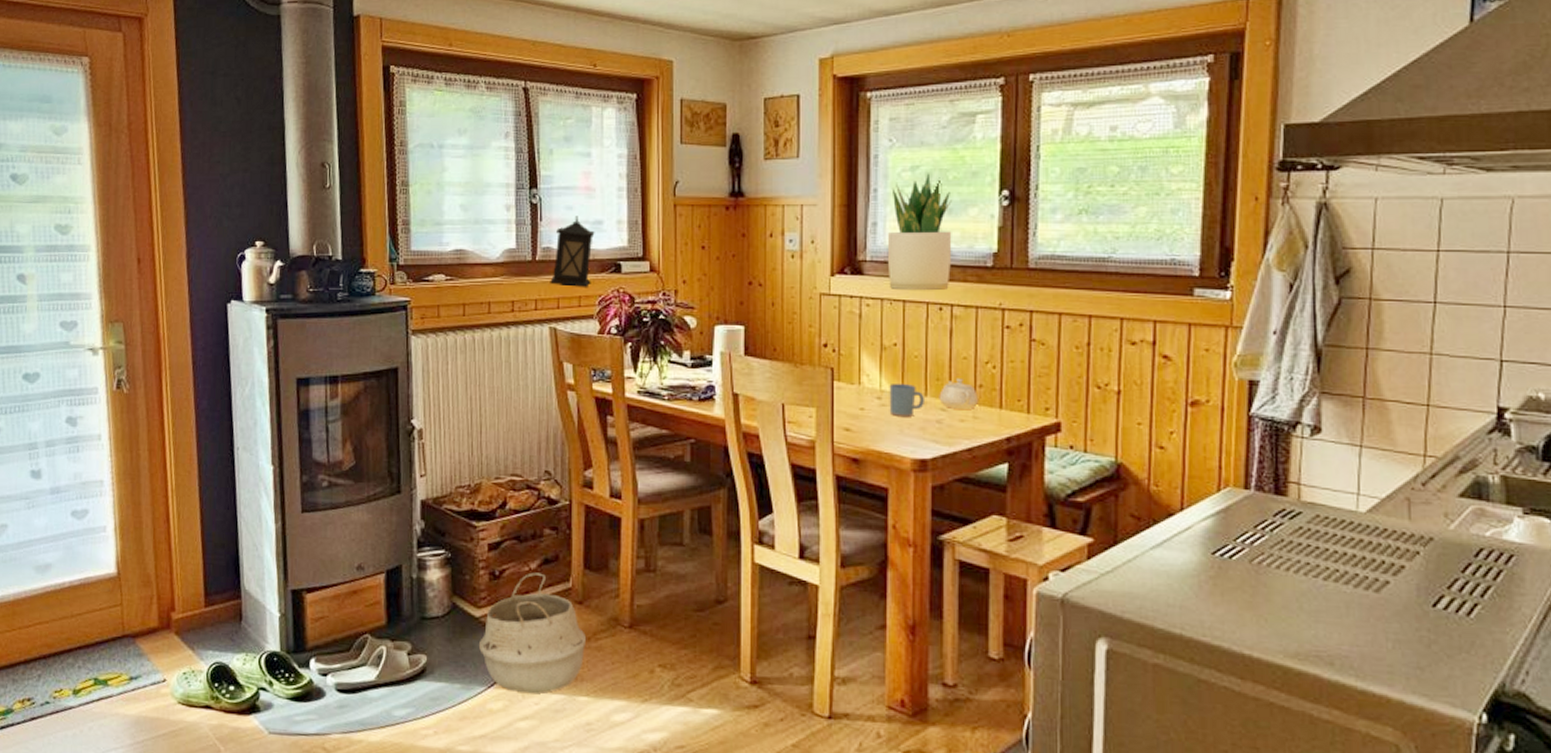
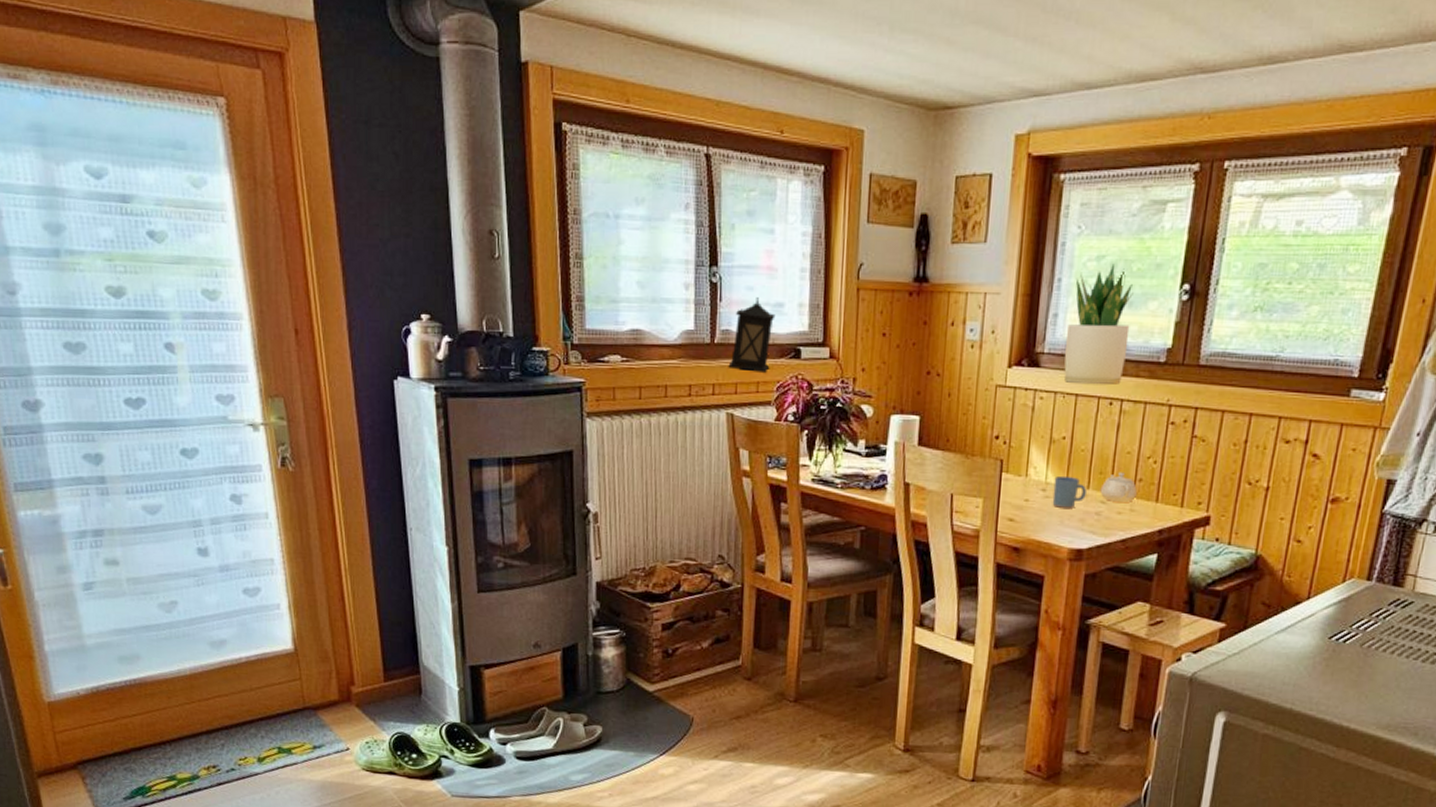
woven basket: present [478,572,587,693] -> none [651,651,754,760]

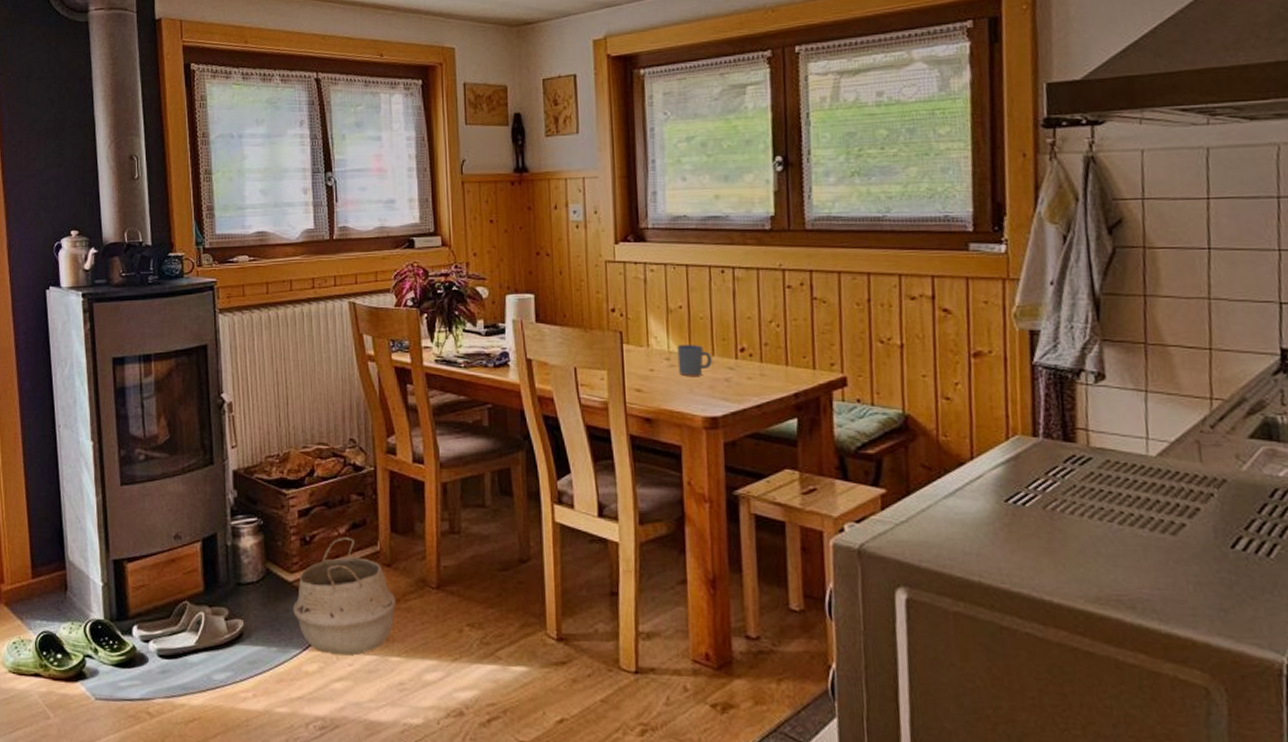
woven basket: none [651,651,754,760] -> present [292,537,396,655]
lantern: present [728,297,776,374] -> none [347,196,388,264]
planter: present [1064,263,1133,386] -> none [668,143,731,256]
teapot: present [1100,472,1138,504] -> none [725,337,766,368]

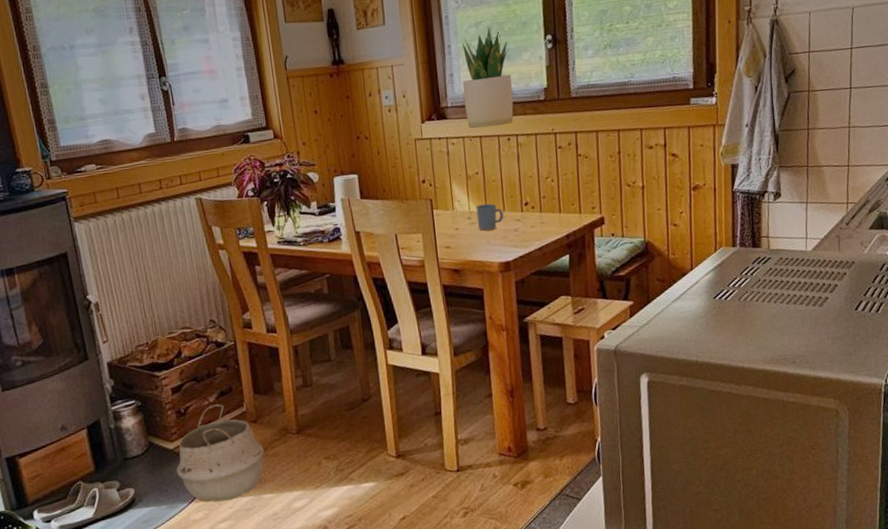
planter: none [668,143,731,256] -> present [461,27,514,129]

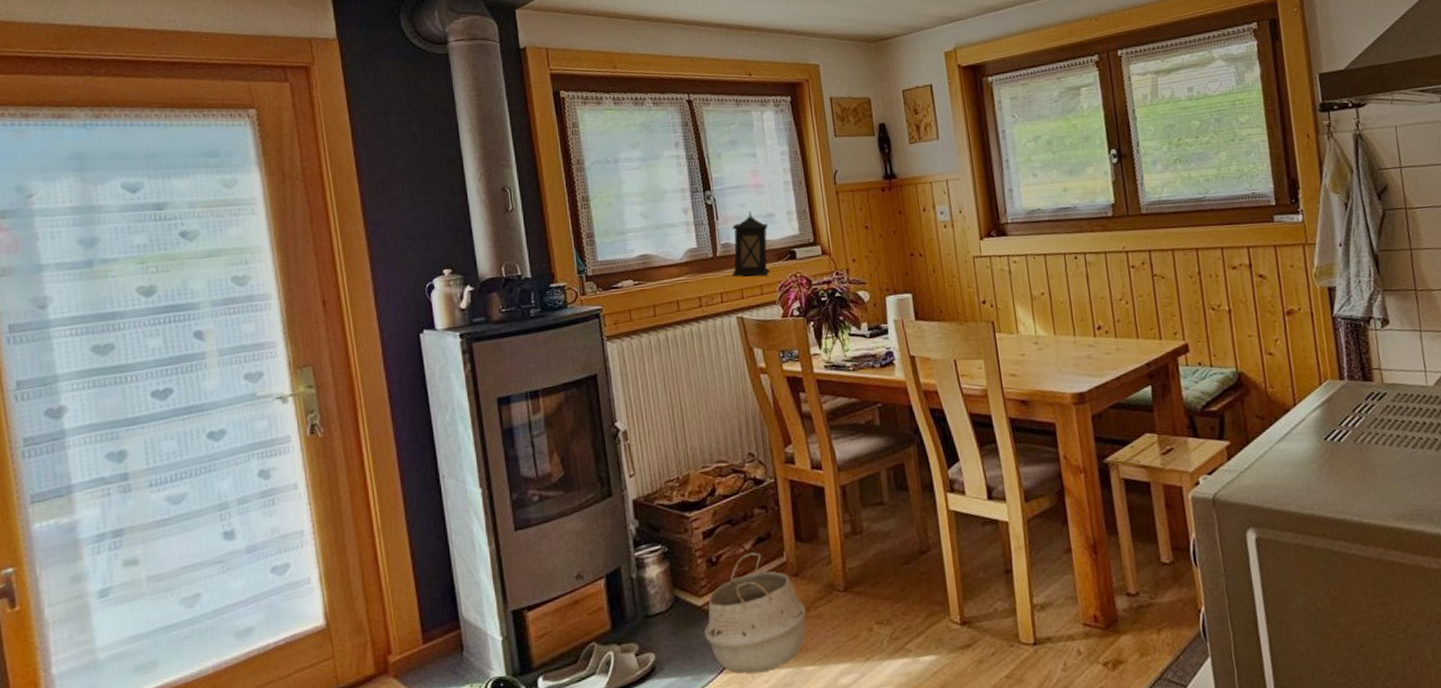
lantern: none [188,97,225,161] -> present [732,211,769,278]
planter: present [461,27,514,129] -> none [1020,141,1080,246]
mug: present [476,203,504,231] -> none [1043,327,1075,358]

